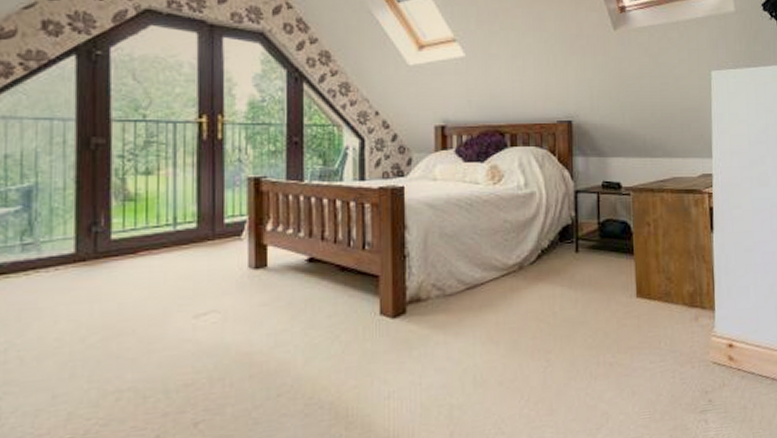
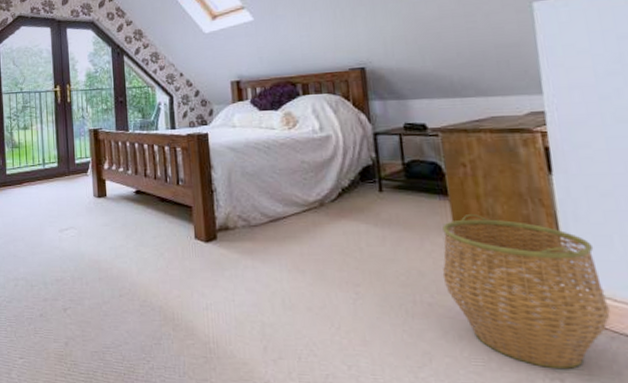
basket: none [623,271,743,411] -> present [442,213,611,369]

